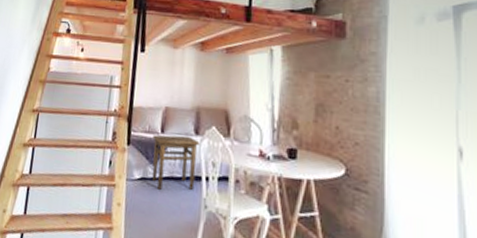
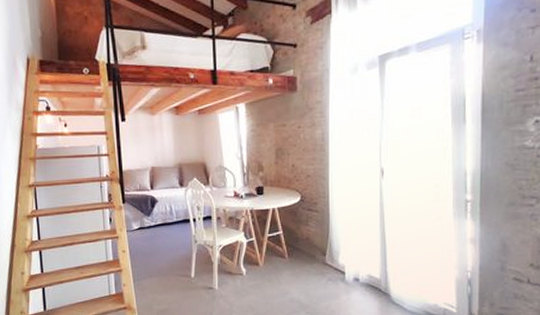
side table: present [151,134,200,190] -> none [144,189,185,234]

